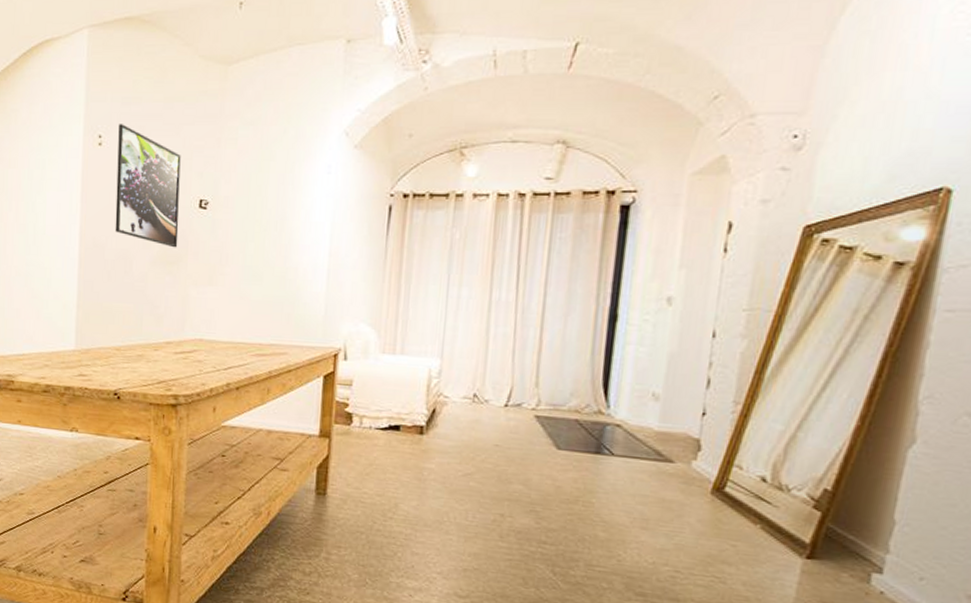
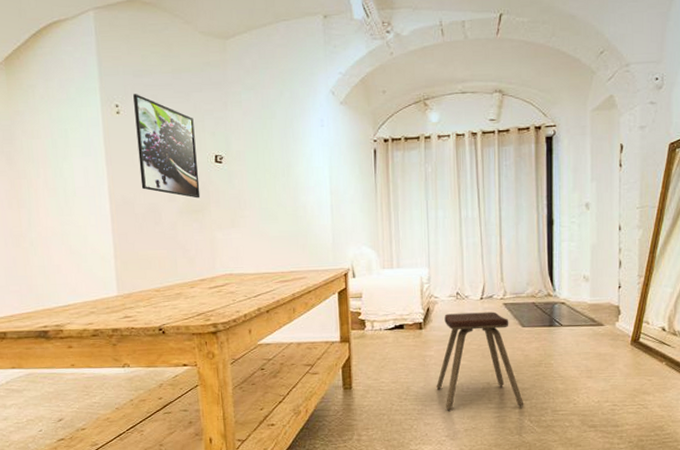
music stool: none [432,419,548,553] -> present [436,312,524,411]

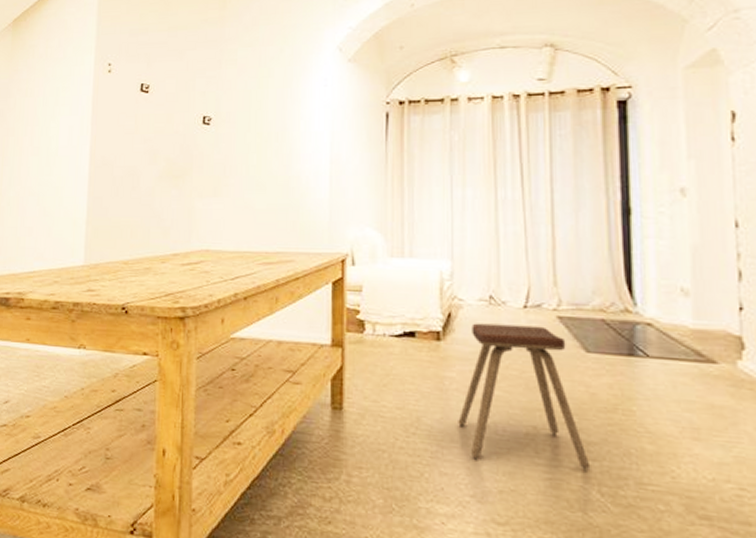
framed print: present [133,94,201,199] -> none [123,52,185,163]

